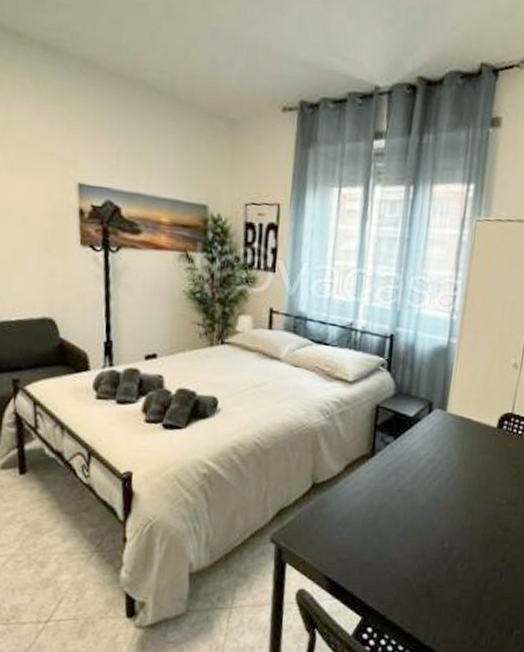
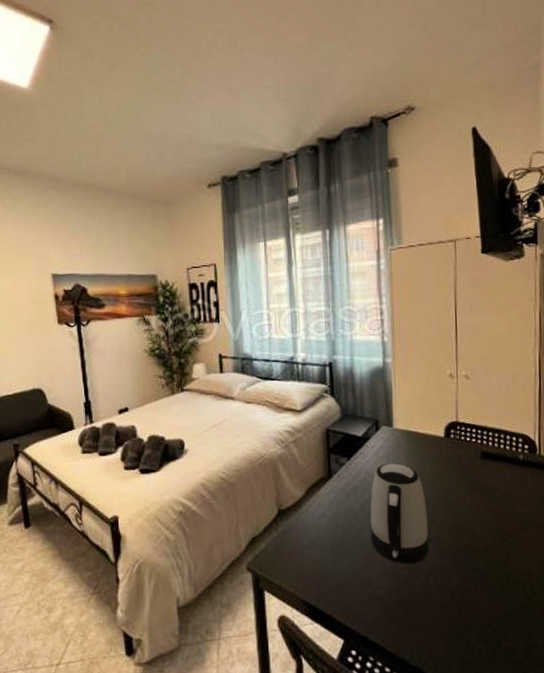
kettle: none [404,447,467,550] -> present [369,462,430,564]

